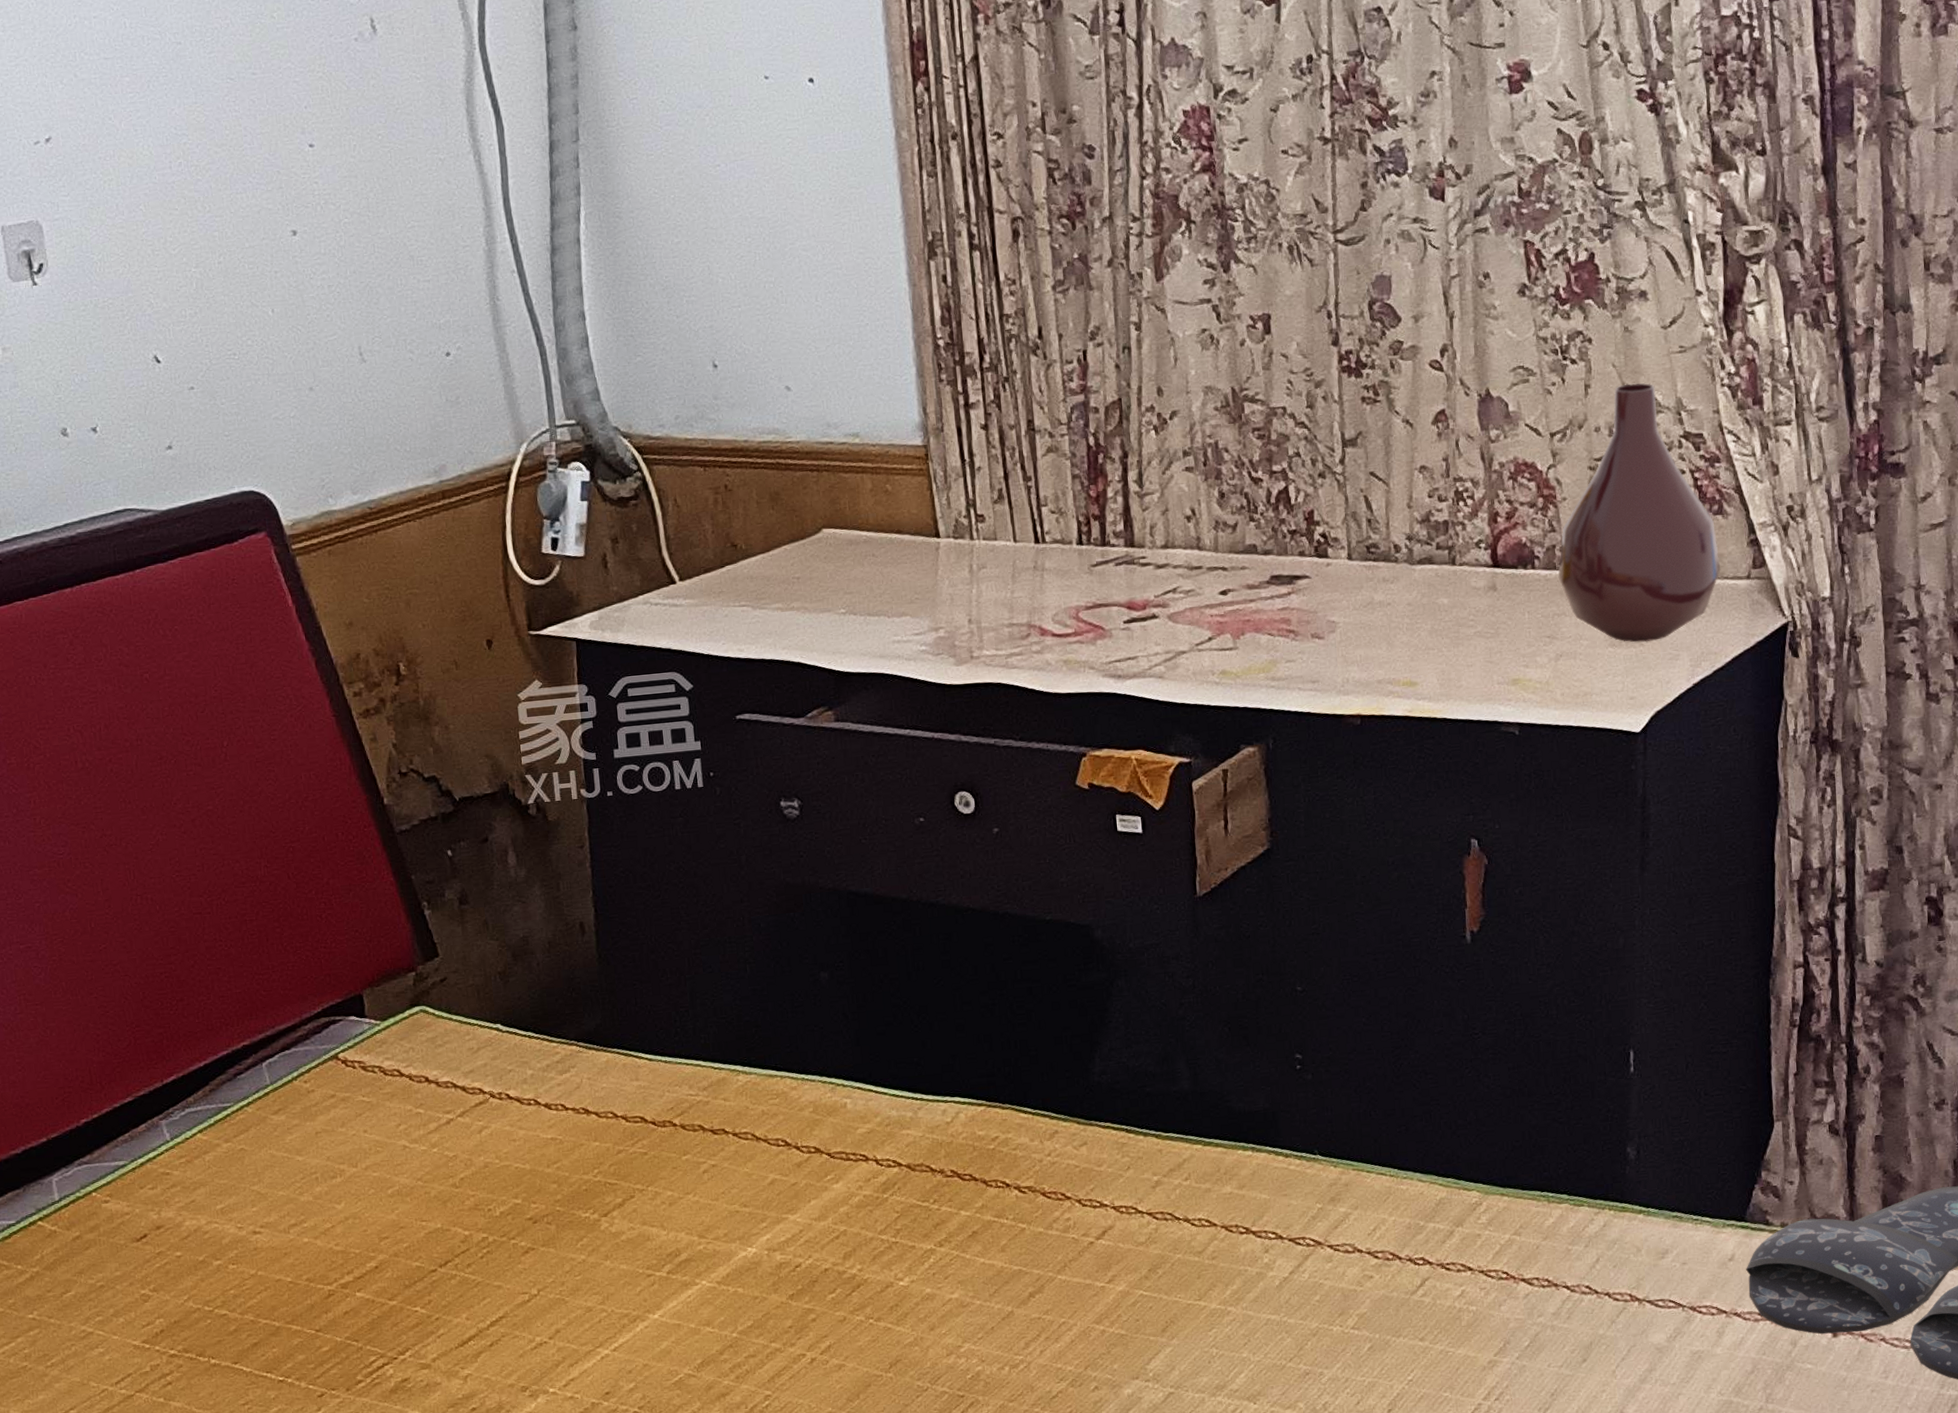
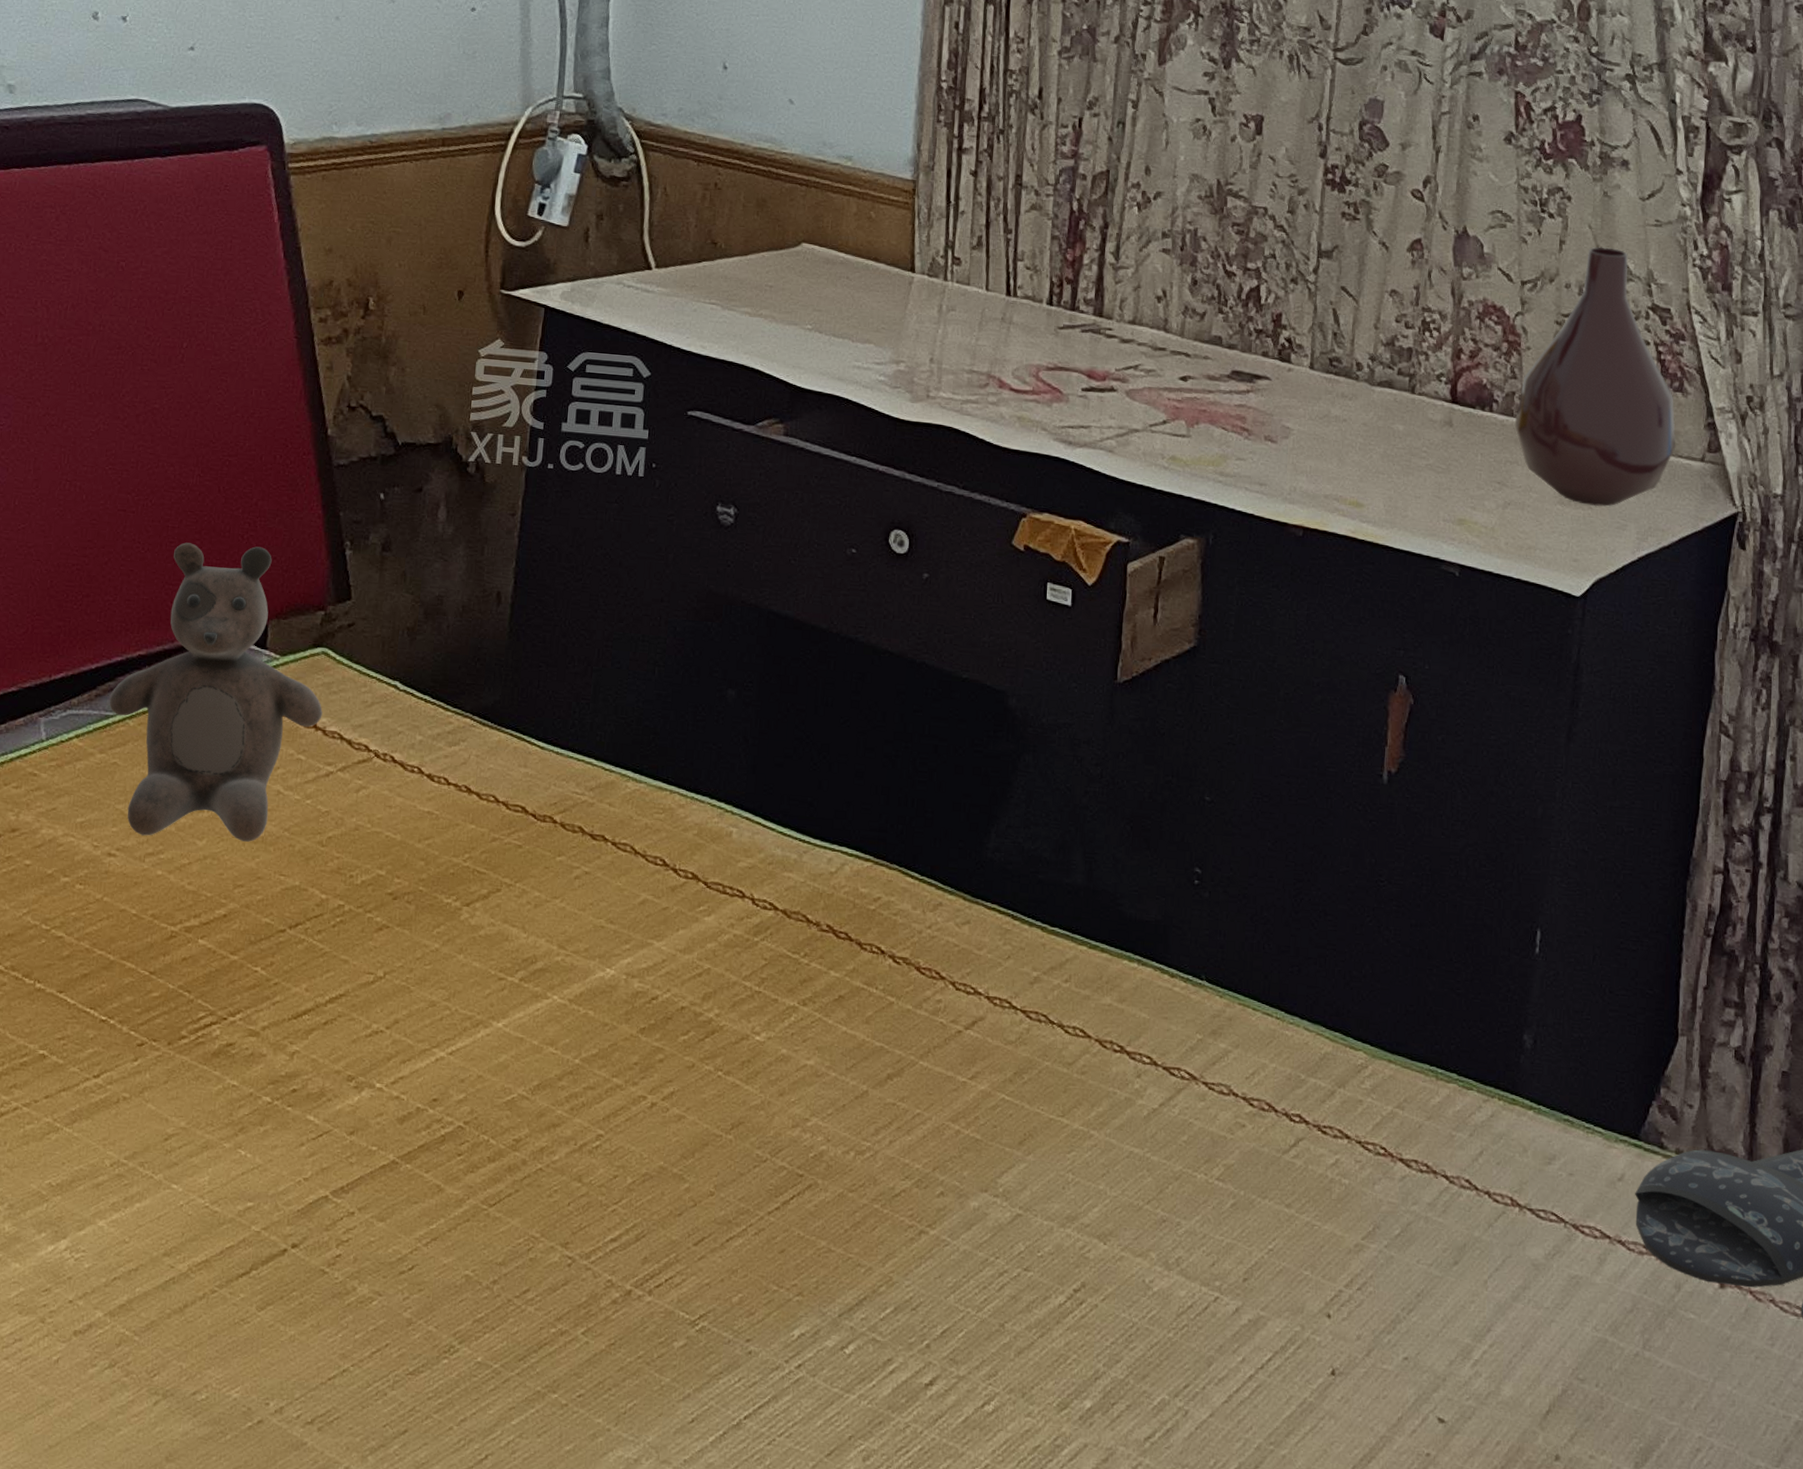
stuffed animal: none [223,923,433,1210] -> present [109,542,323,842]

